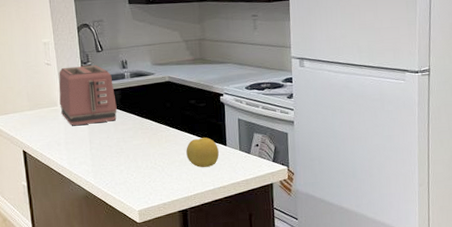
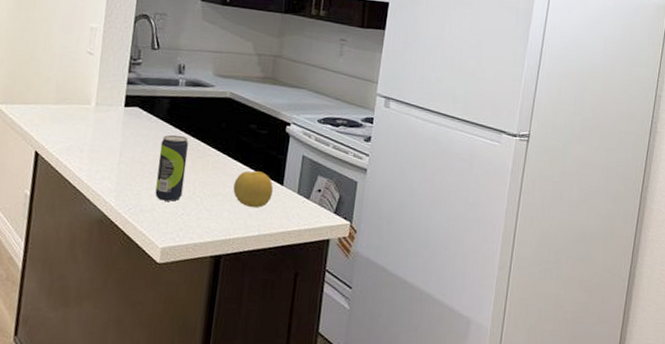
toaster: present [58,65,117,125] -> none [93,60,164,134]
beverage can: none [120,119,146,174] -> present [155,134,189,202]

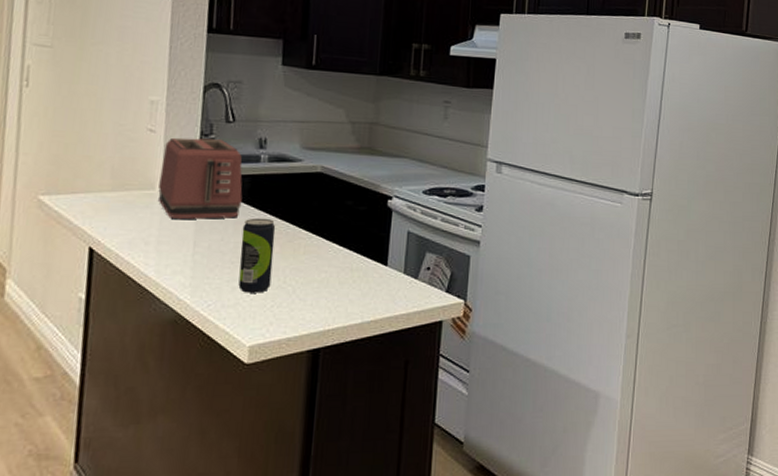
toaster: none [93,60,164,134] -> present [158,137,243,219]
fruit: present [233,171,273,208] -> none [330,252,376,292]

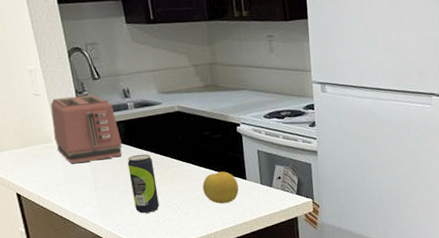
fruit: none [330,252,376,292] -> present [202,171,239,204]

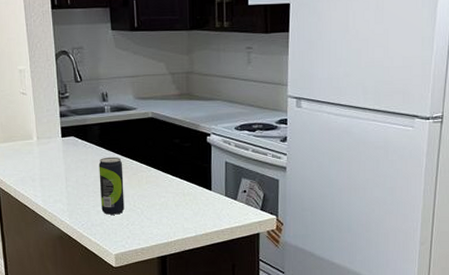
toaster: present [50,94,122,163] -> none [34,96,96,161]
fruit: present [202,171,239,204] -> none [168,180,203,212]

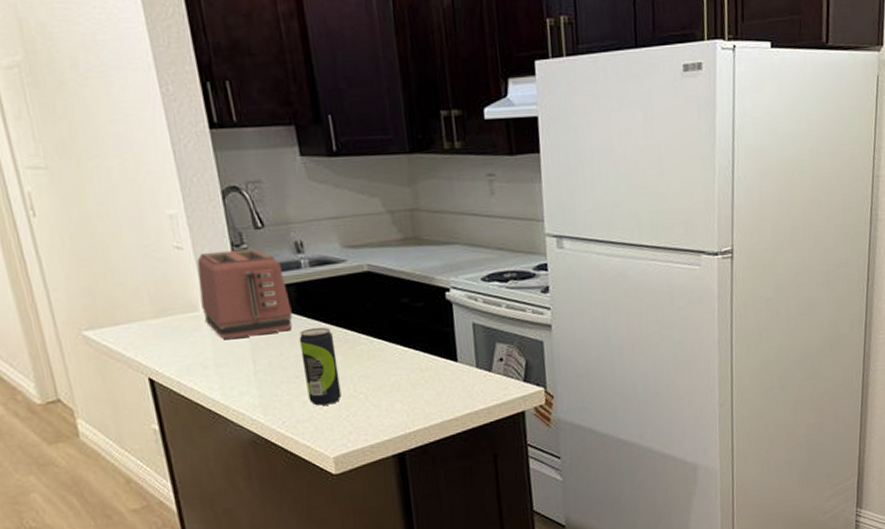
toaster: none [34,96,96,161] -> present [197,248,293,339]

